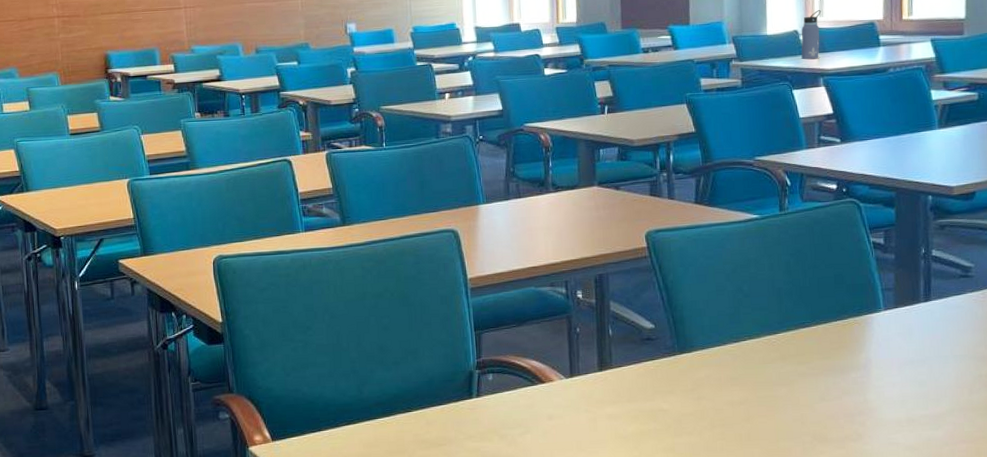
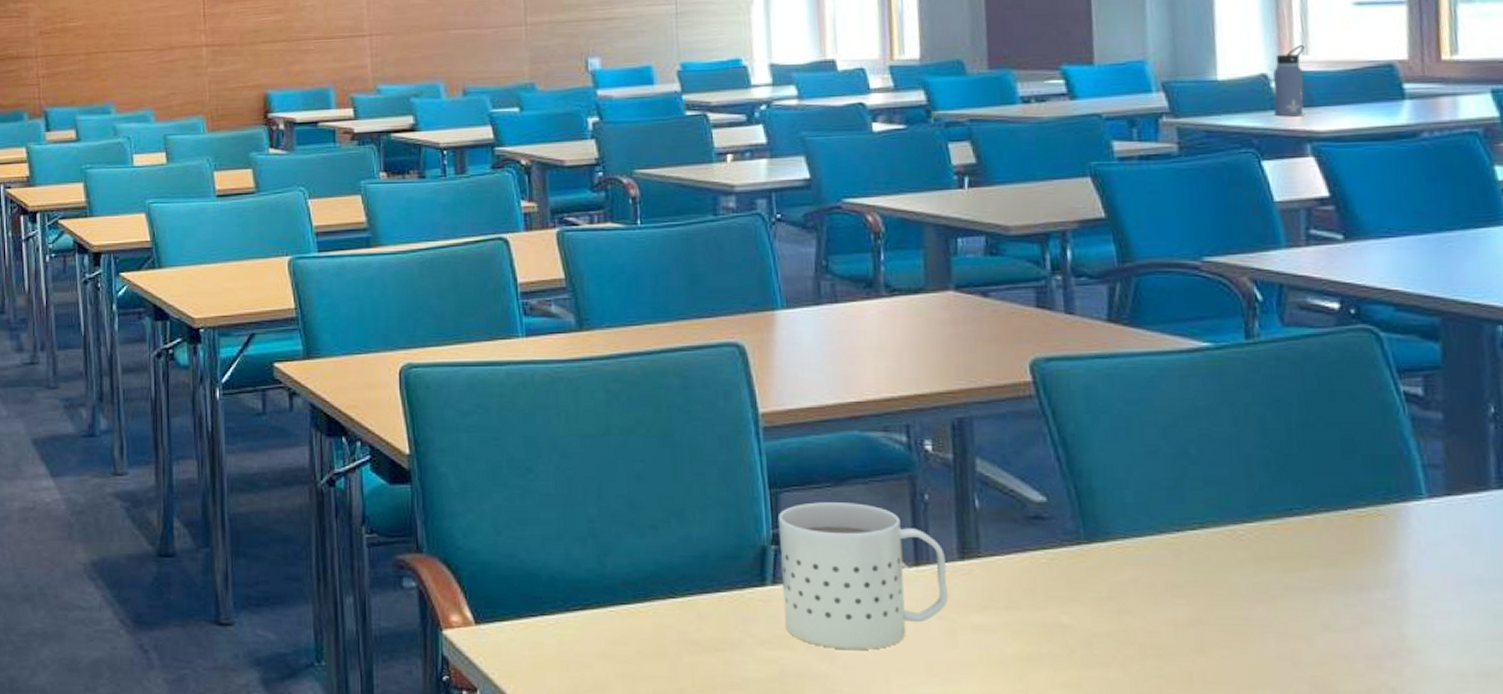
mug: none [480,337,591,438] -> present [777,502,948,650]

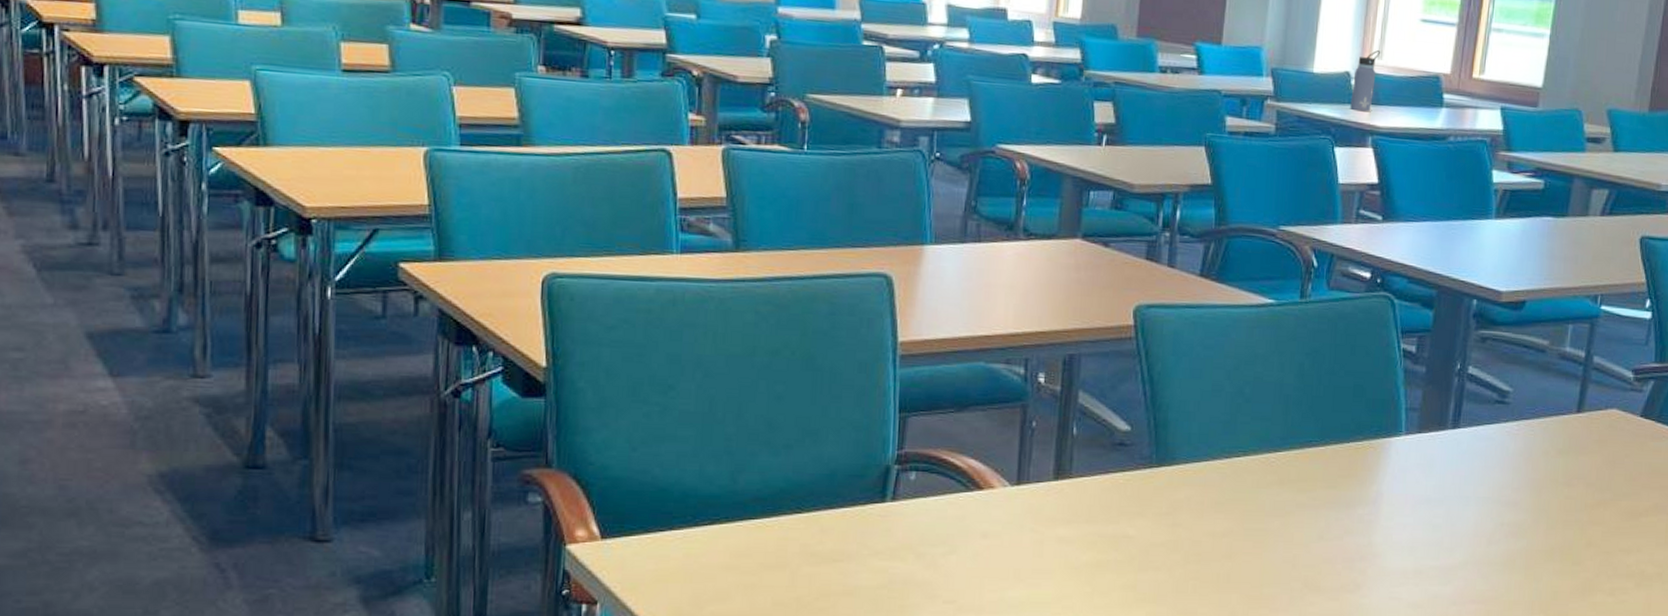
mug: present [777,502,948,650] -> none [899,426,1043,559]

